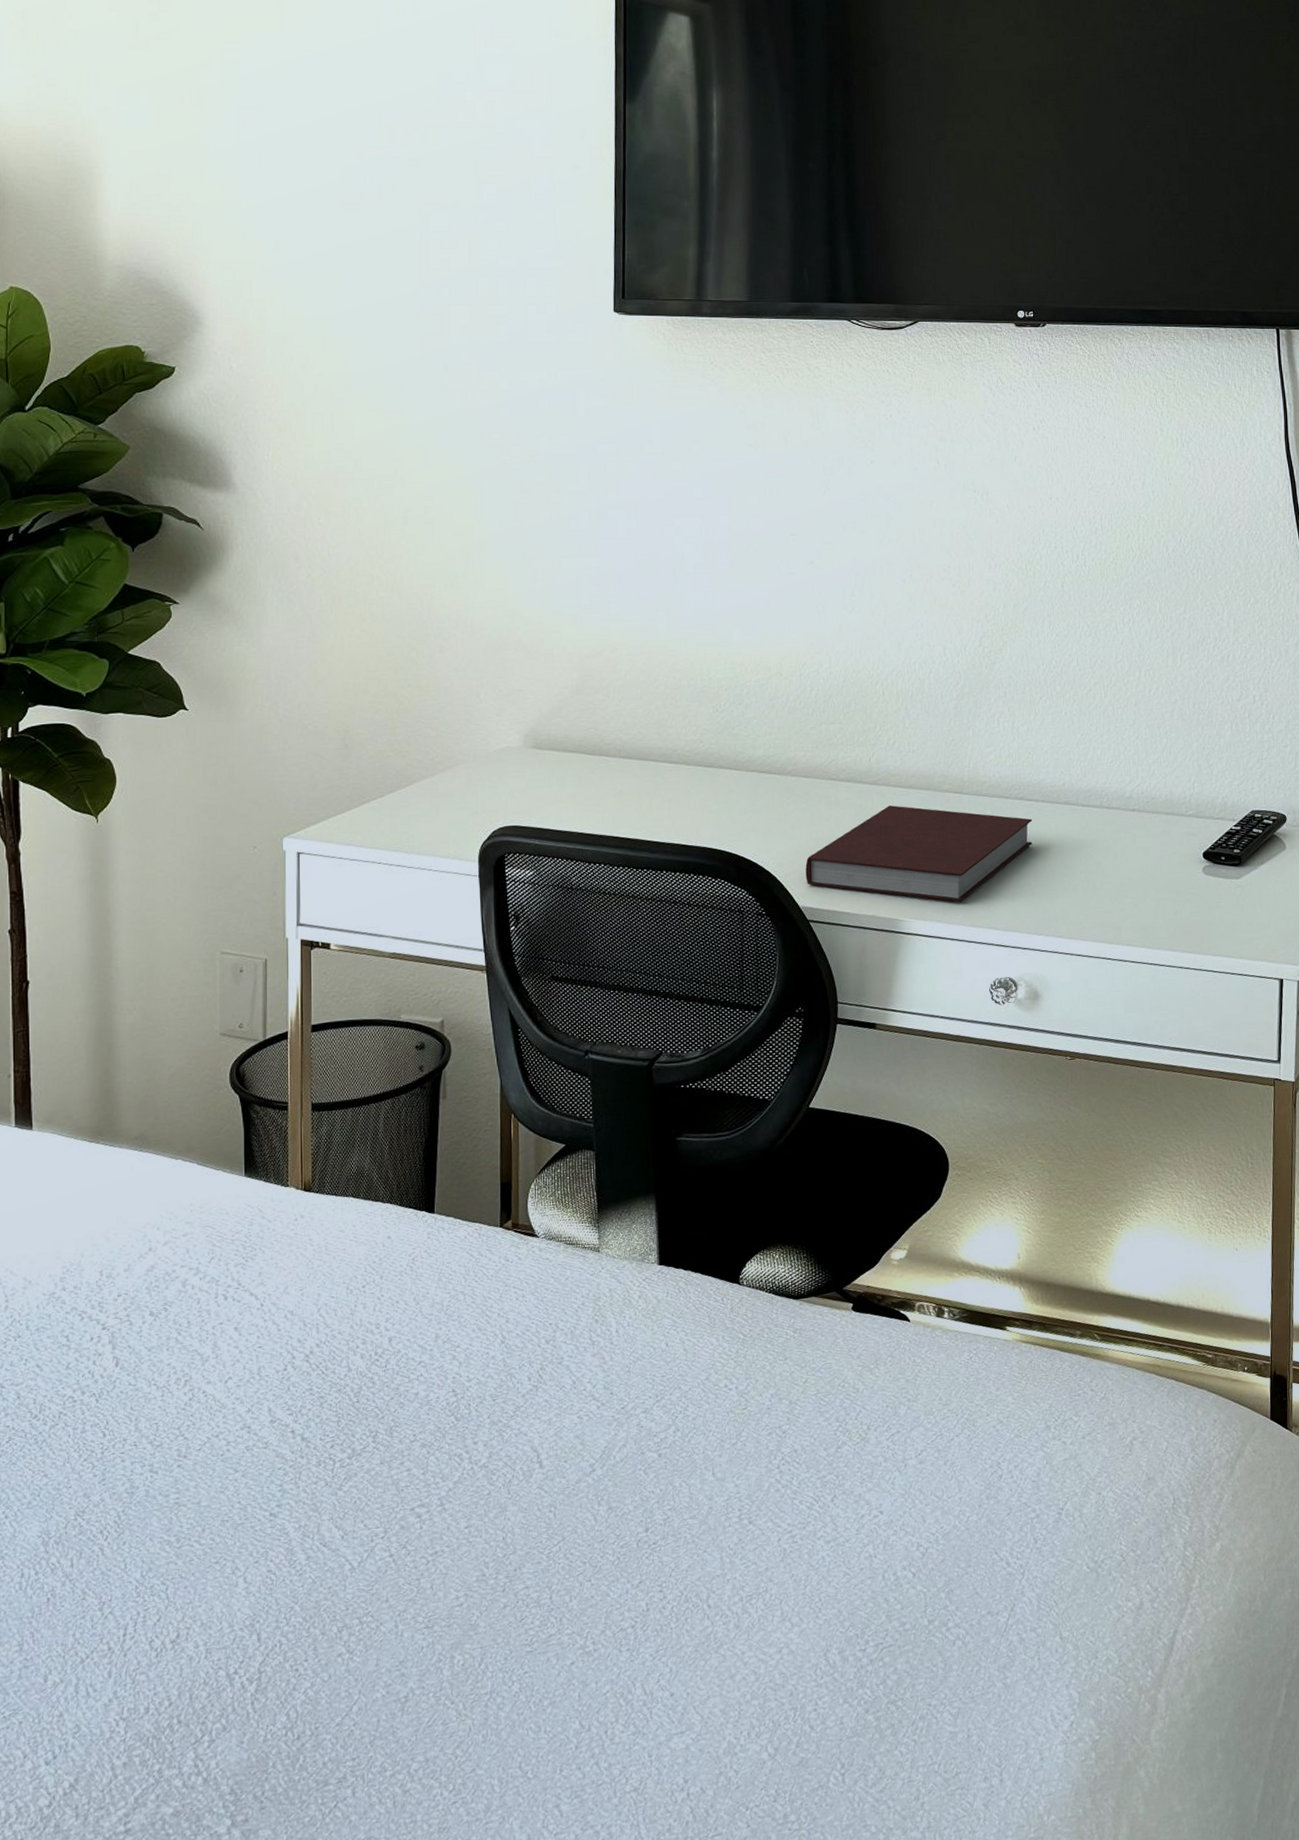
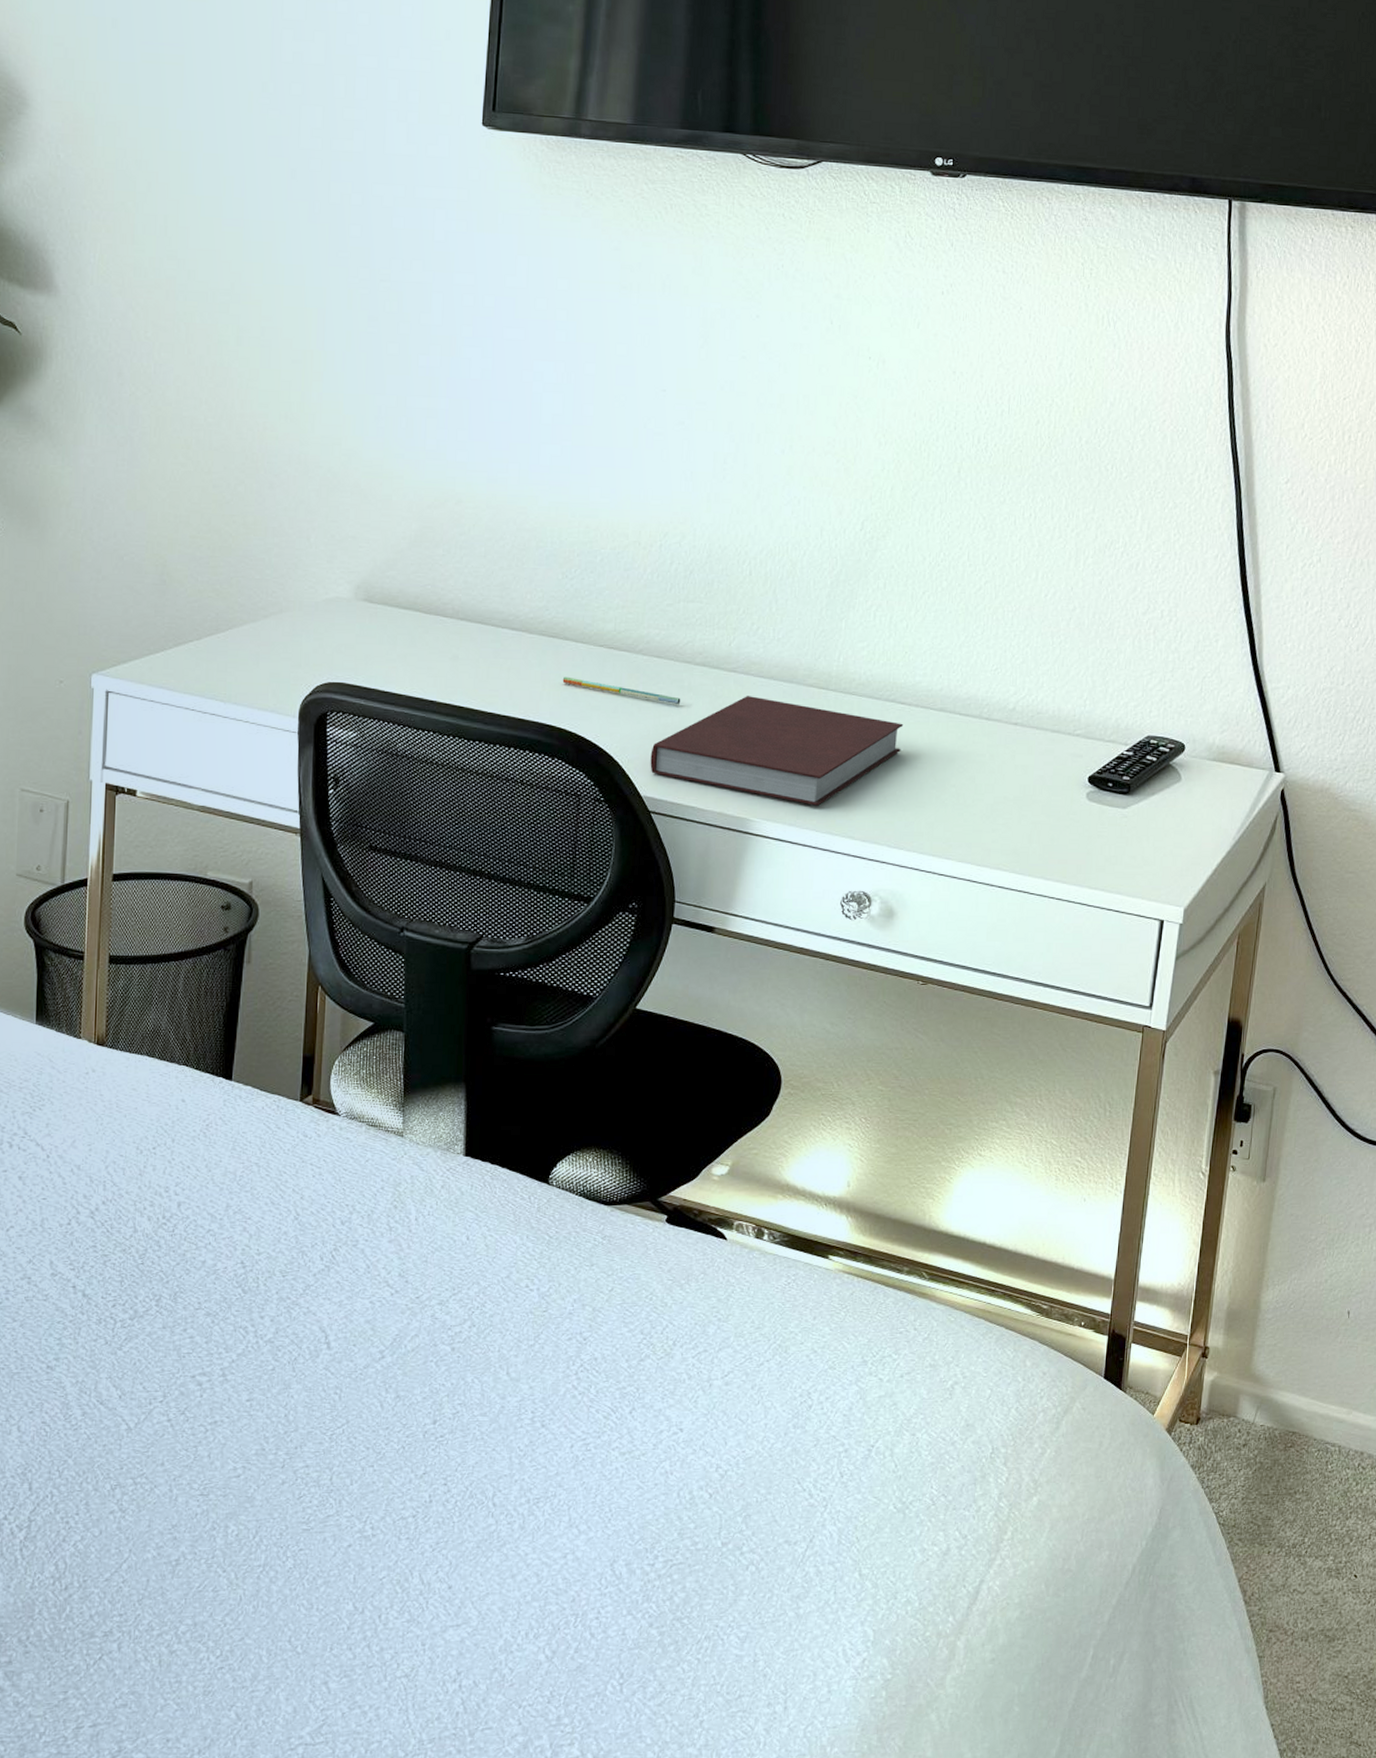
pen: none [720,802,829,820] -> present [562,676,681,705]

